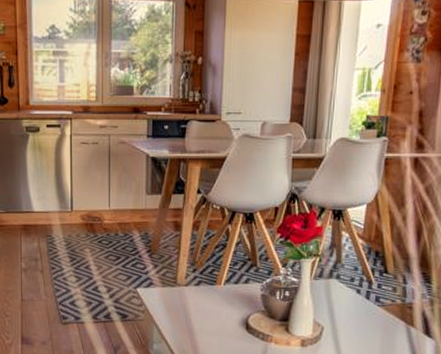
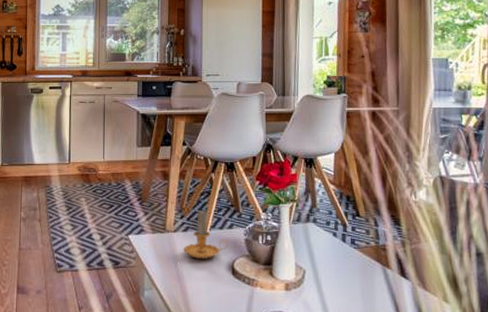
candle: none [194,263,242,314] -> present [183,209,228,259]

